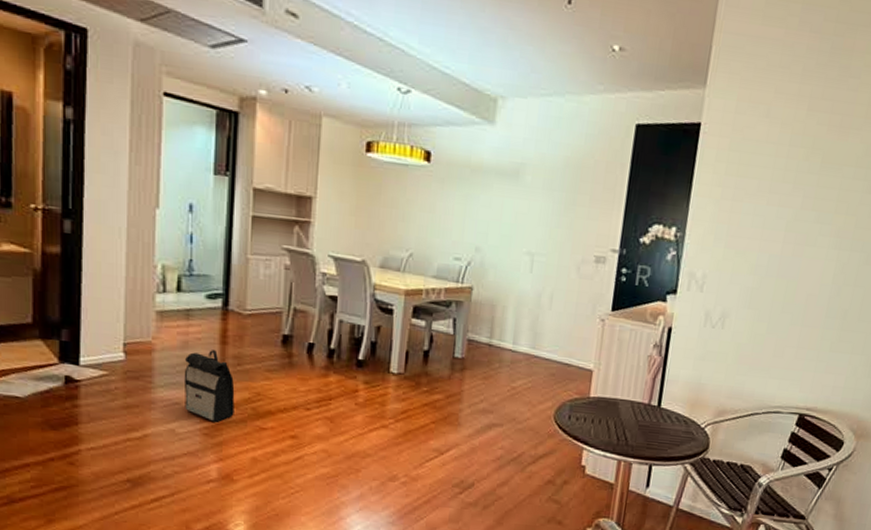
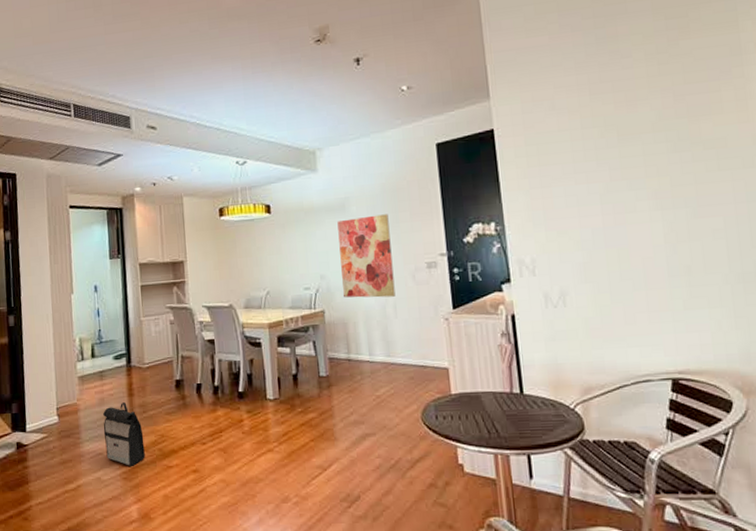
wall art: none [496,189,566,286] -> present [337,214,396,298]

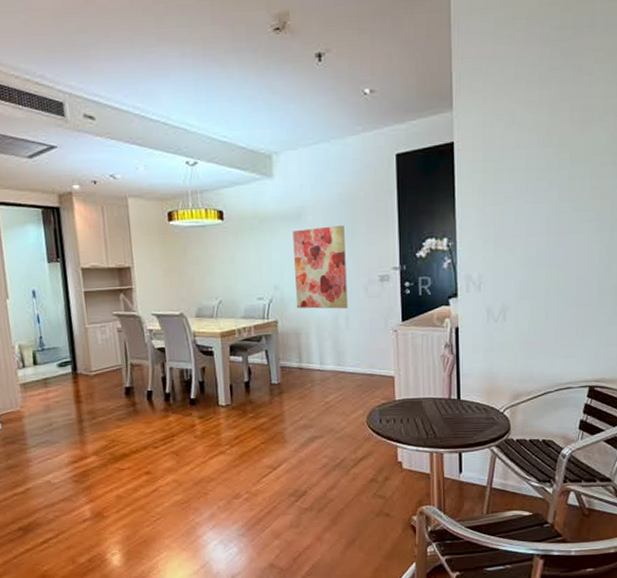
backpack: present [103,402,145,466] -> none [49,409,96,470]

